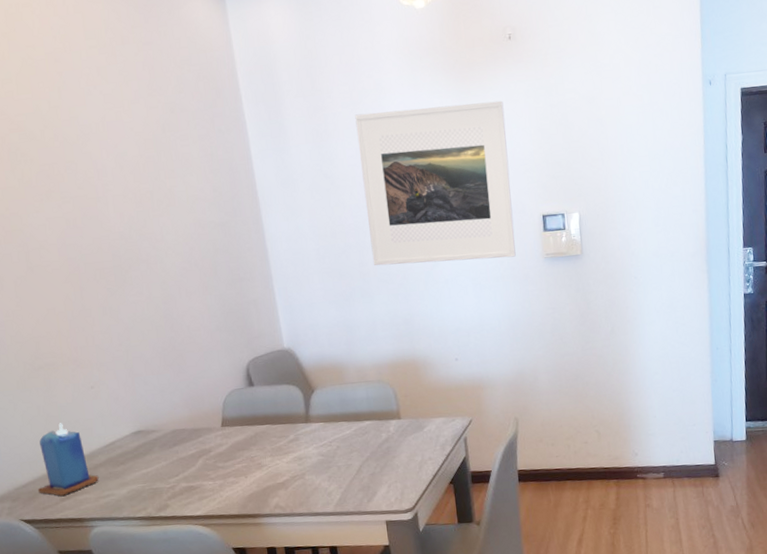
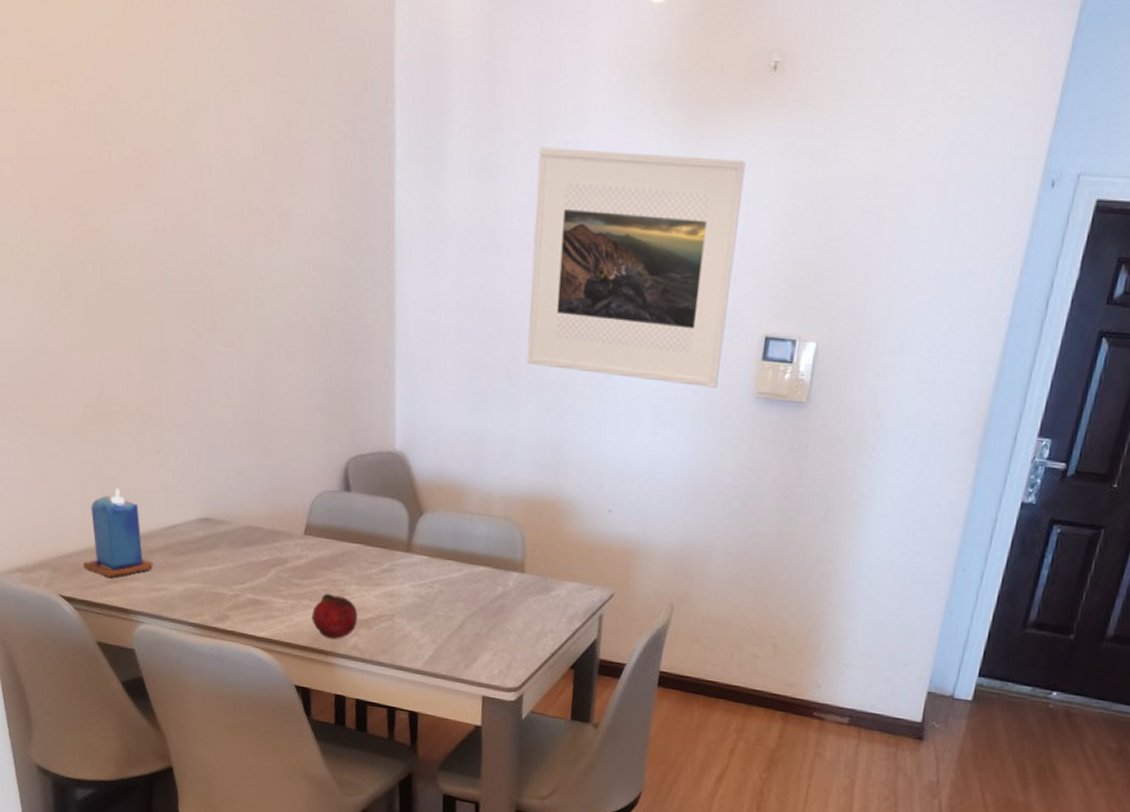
fruit: none [237,468,276,504] -> present [312,593,358,639]

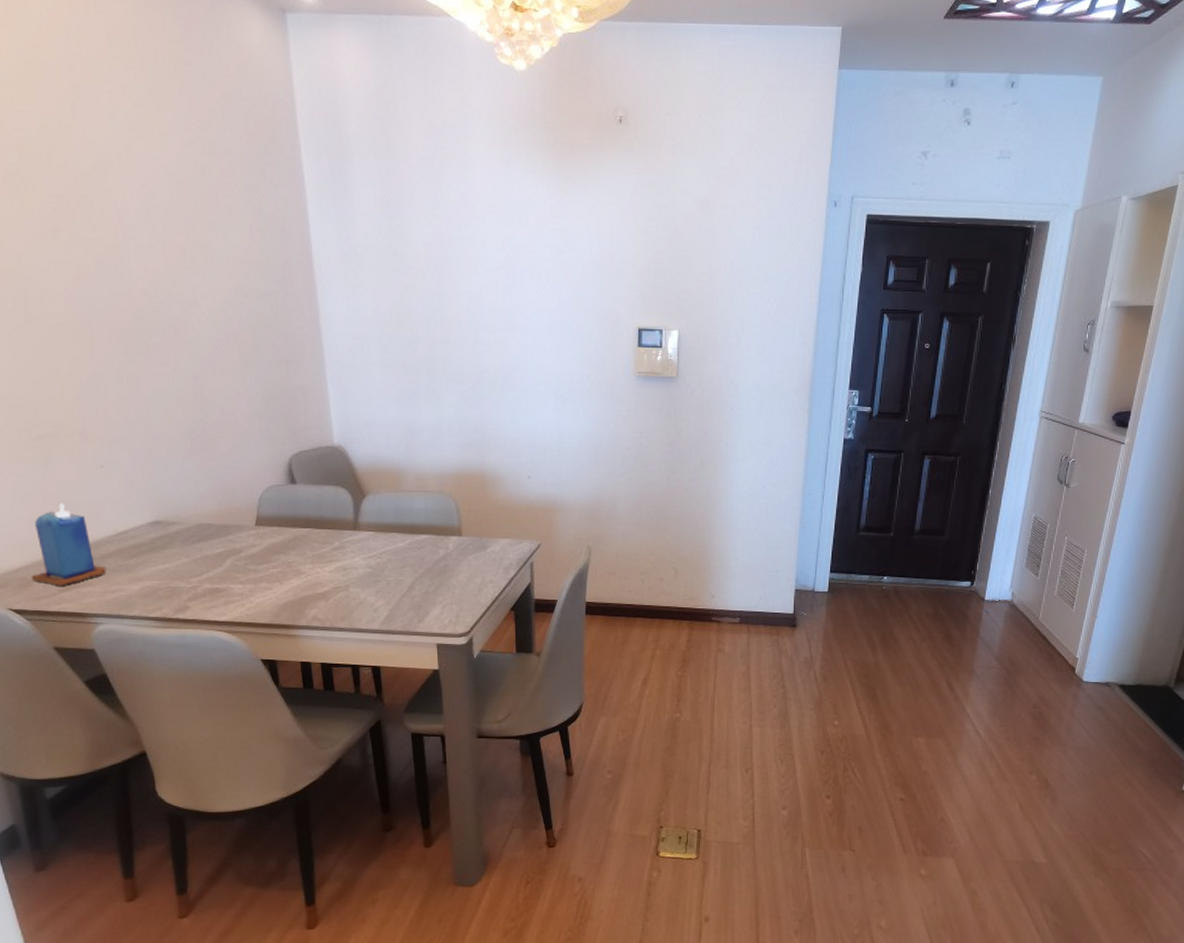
fruit: present [312,593,358,639] -> none [270,574,315,613]
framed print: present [526,147,746,388] -> none [434,186,607,371]

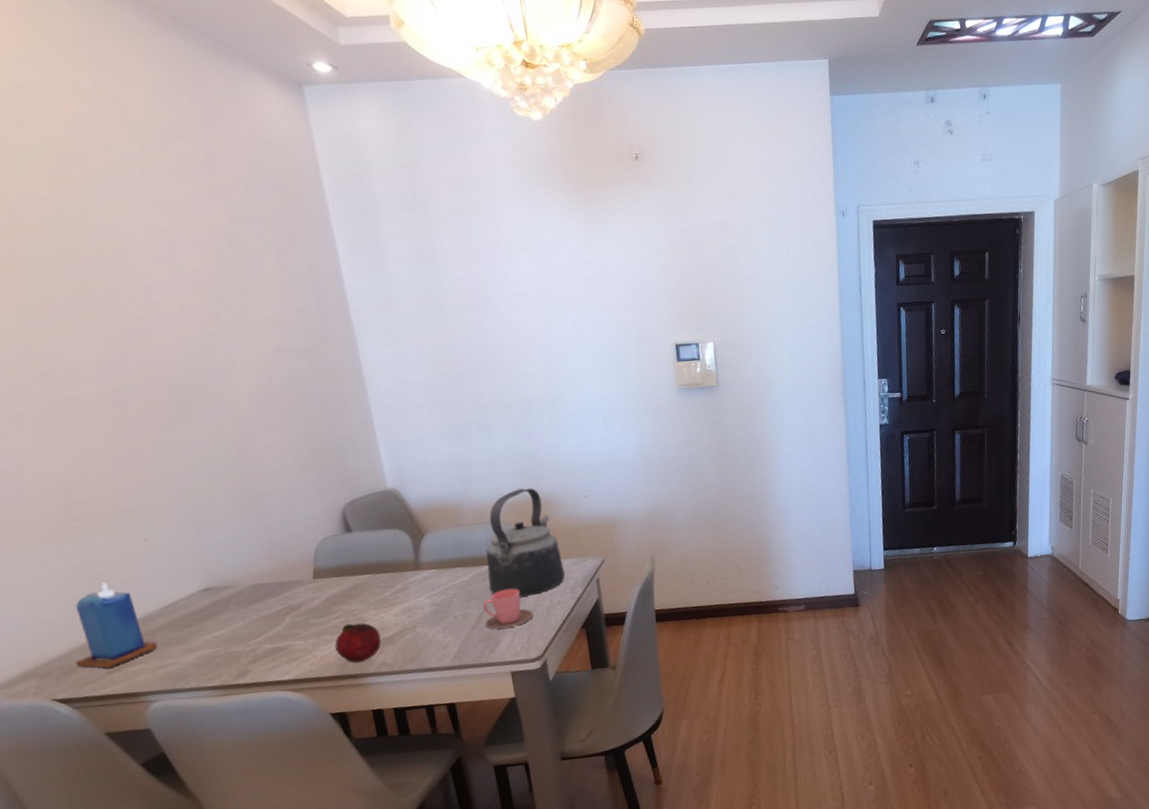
fruit: none [270,574,315,613] -> present [334,623,381,663]
cup: none [415,561,464,600] -> present [482,588,534,629]
kettle: none [423,461,499,571] -> present [486,488,565,597]

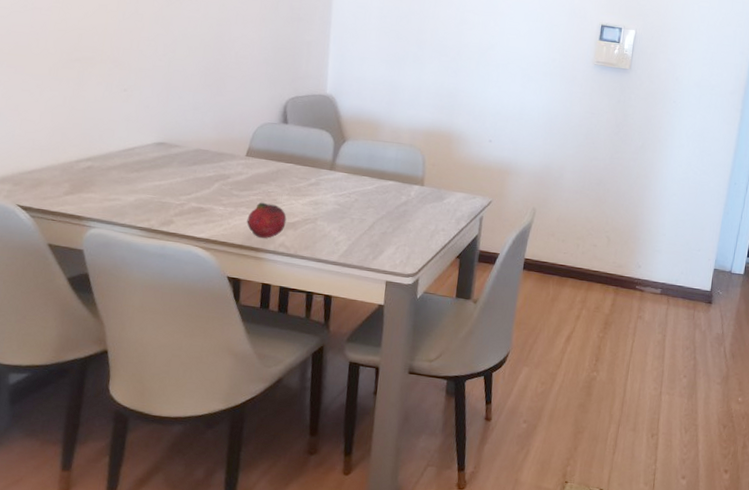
candle: present [76,582,158,669] -> none [43,118,109,190]
cup: present [482,588,534,629] -> none [376,205,419,241]
kettle: present [486,488,565,597] -> none [387,120,456,217]

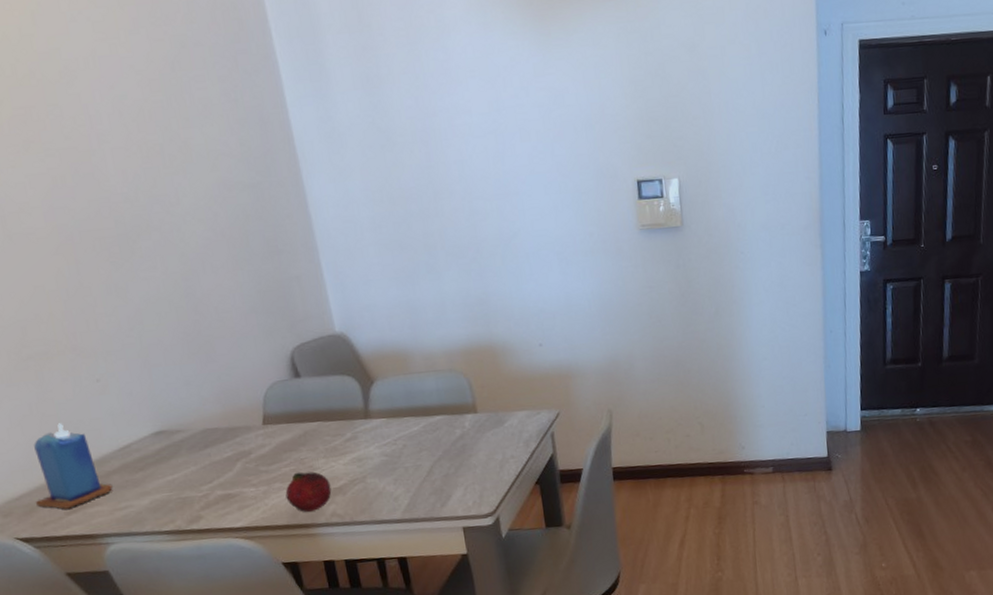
candle: none [43,118,109,190] -> present [34,423,113,509]

